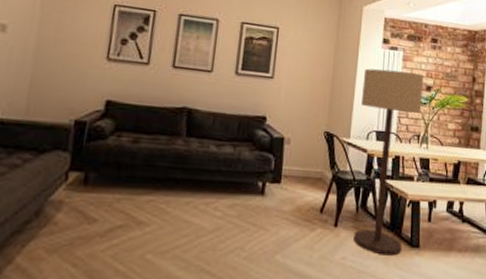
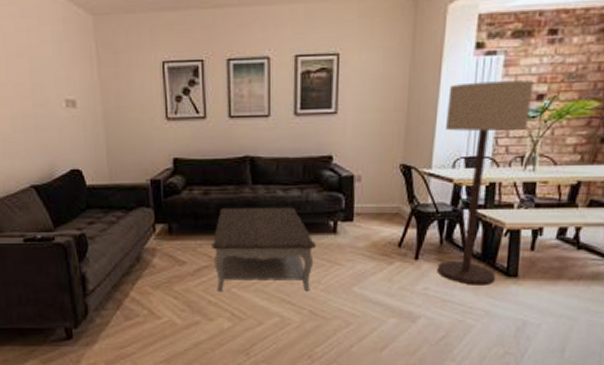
coffee table: none [128,158,244,260] -> present [211,207,317,292]

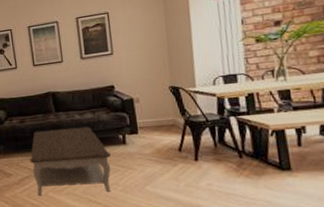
floor lamp: present [437,80,534,286] -> none [198,11,272,179]

